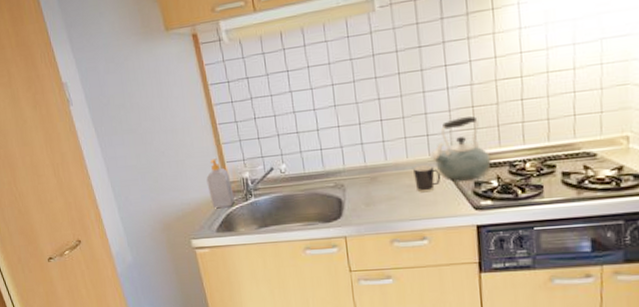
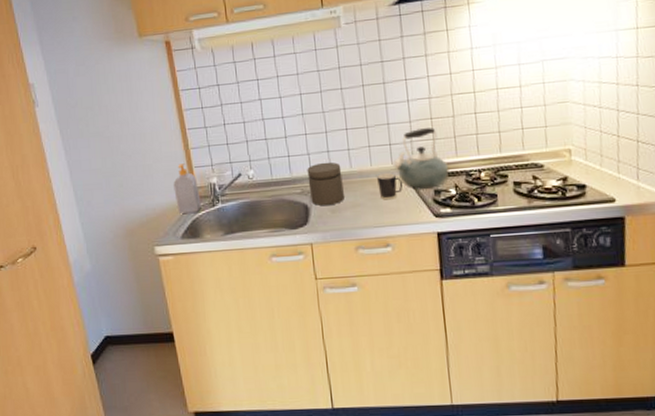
jar: none [340,154,379,200] -> present [307,162,344,206]

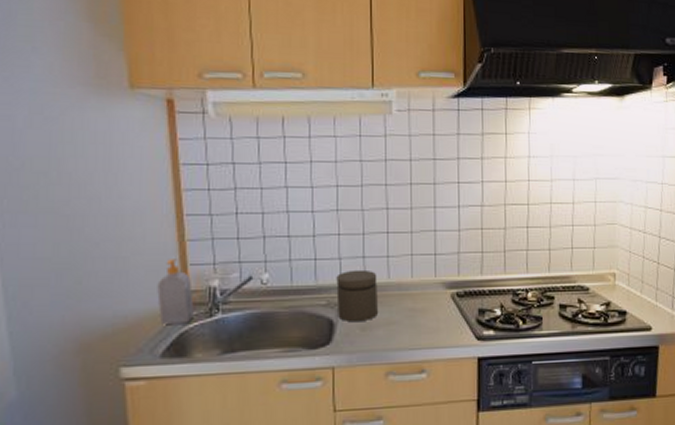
mug: present [376,173,403,200] -> none [416,287,444,318]
kettle: present [393,127,450,189] -> none [436,239,496,307]

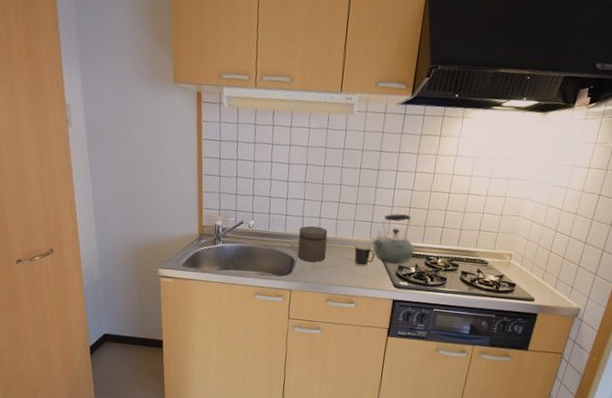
soap bottle: present [157,259,194,326] -> none [183,203,205,247]
mug: none [416,287,444,318] -> present [354,244,375,267]
kettle: none [436,239,496,307] -> present [370,213,415,264]

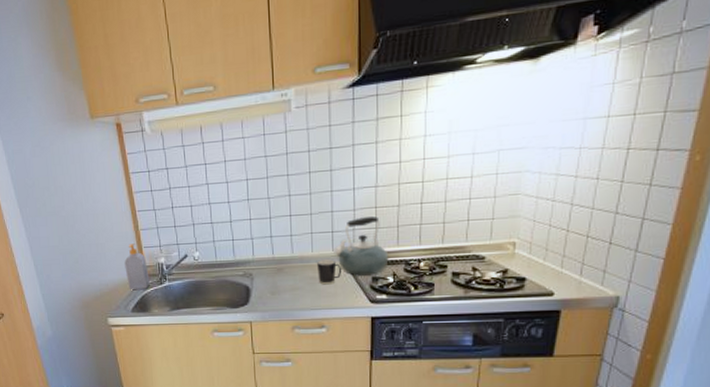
soap bottle: none [183,203,205,247] -> present [124,243,150,291]
jar: present [297,226,328,263] -> none [250,246,284,288]

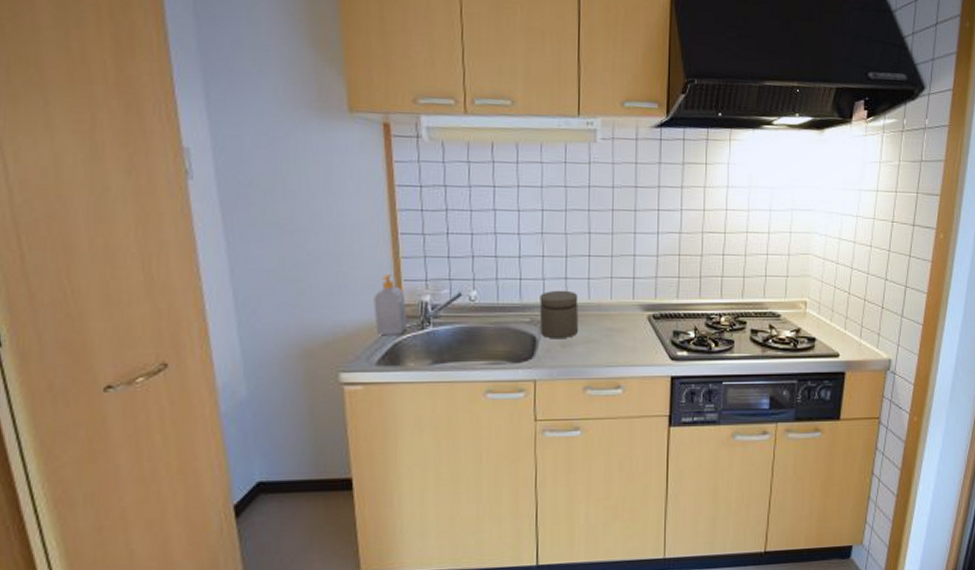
jar: none [250,246,284,288] -> present [539,290,578,339]
mug: present [316,259,341,285] -> none [614,309,641,338]
kettle: present [333,216,389,276] -> none [634,264,691,329]

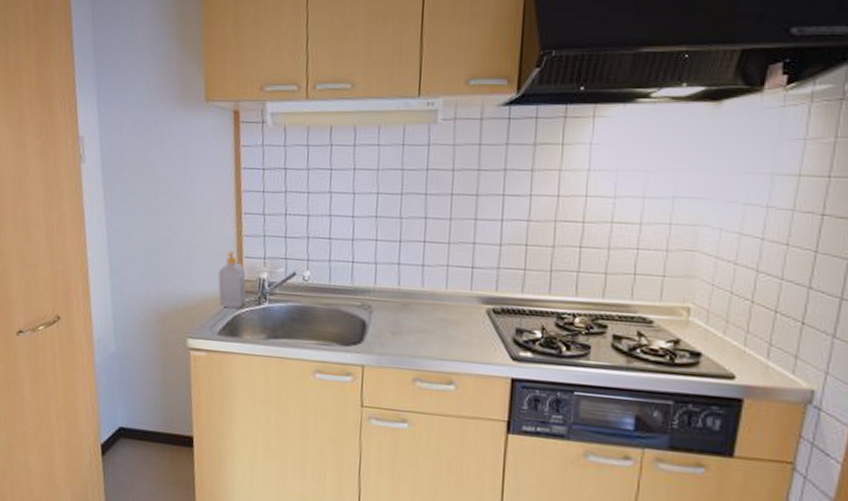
jar: present [539,290,578,339] -> none [370,275,411,327]

